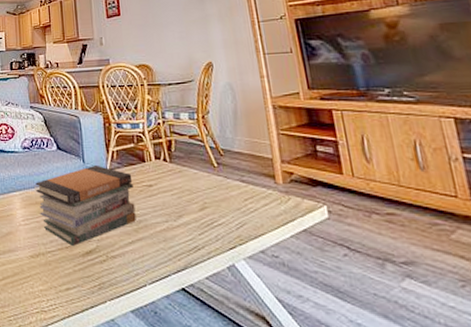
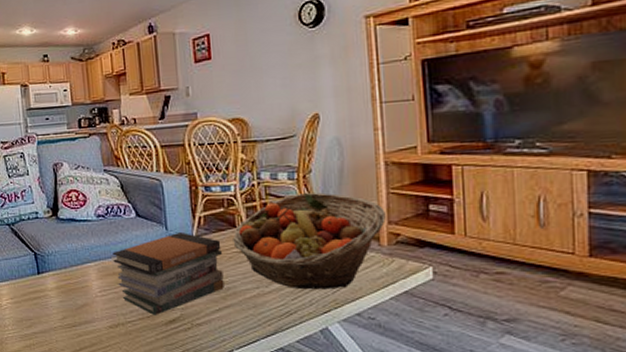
fruit basket: none [143,132,279,226] -> present [233,192,386,290]

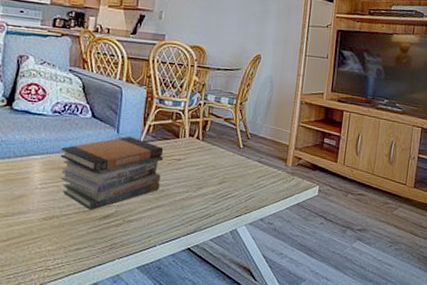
fruit basket: present [233,192,386,290] -> none [174,116,294,198]

